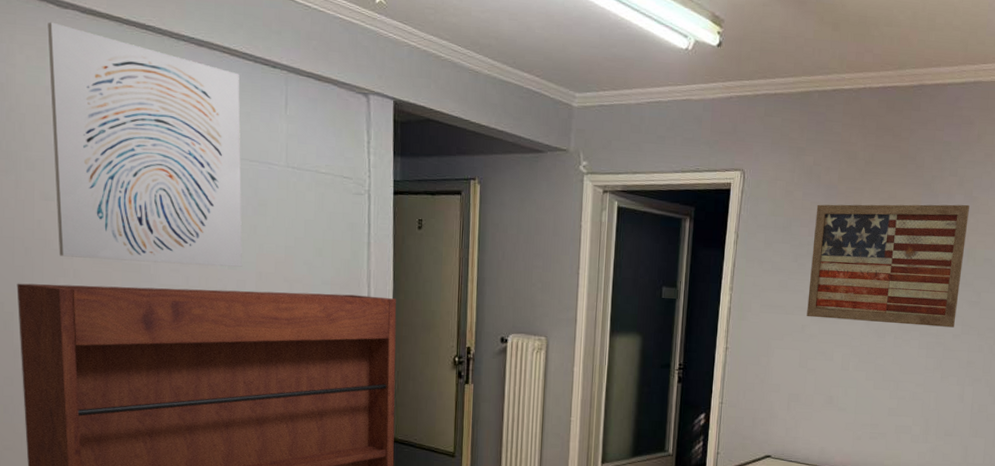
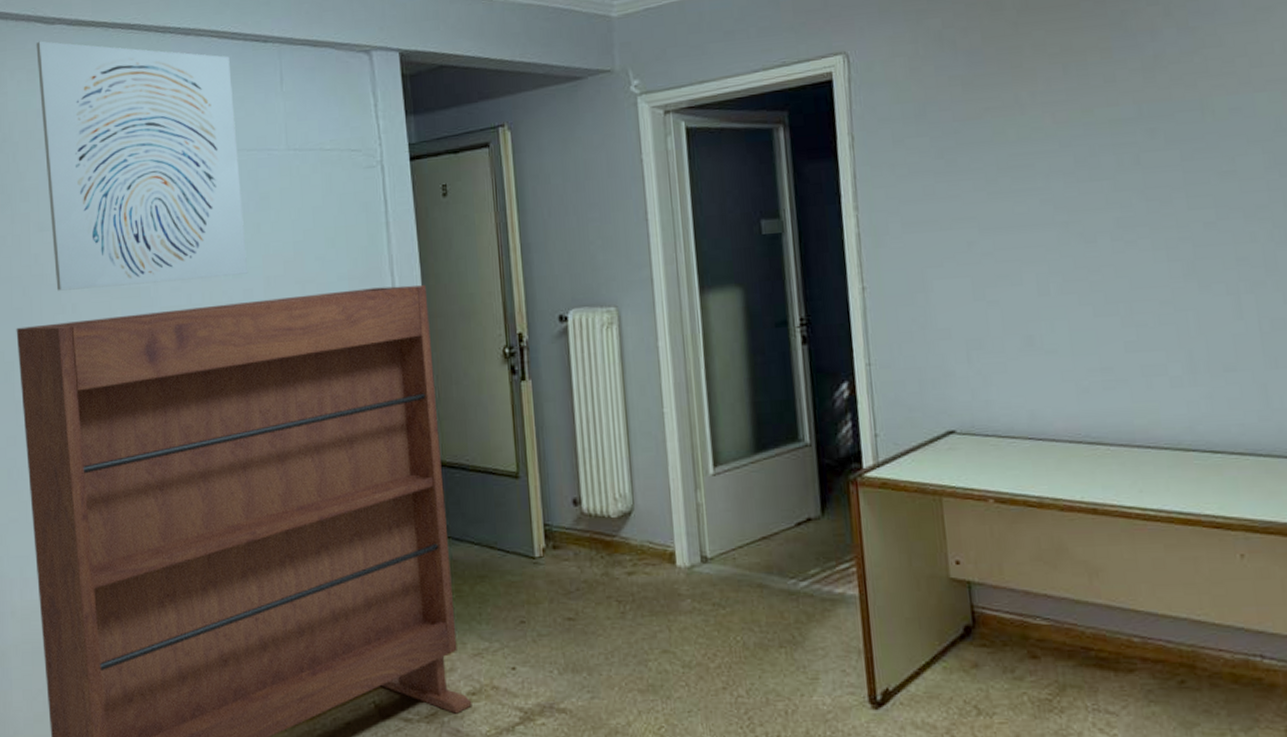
wall art: present [806,204,970,328] -> none [957,39,1204,230]

